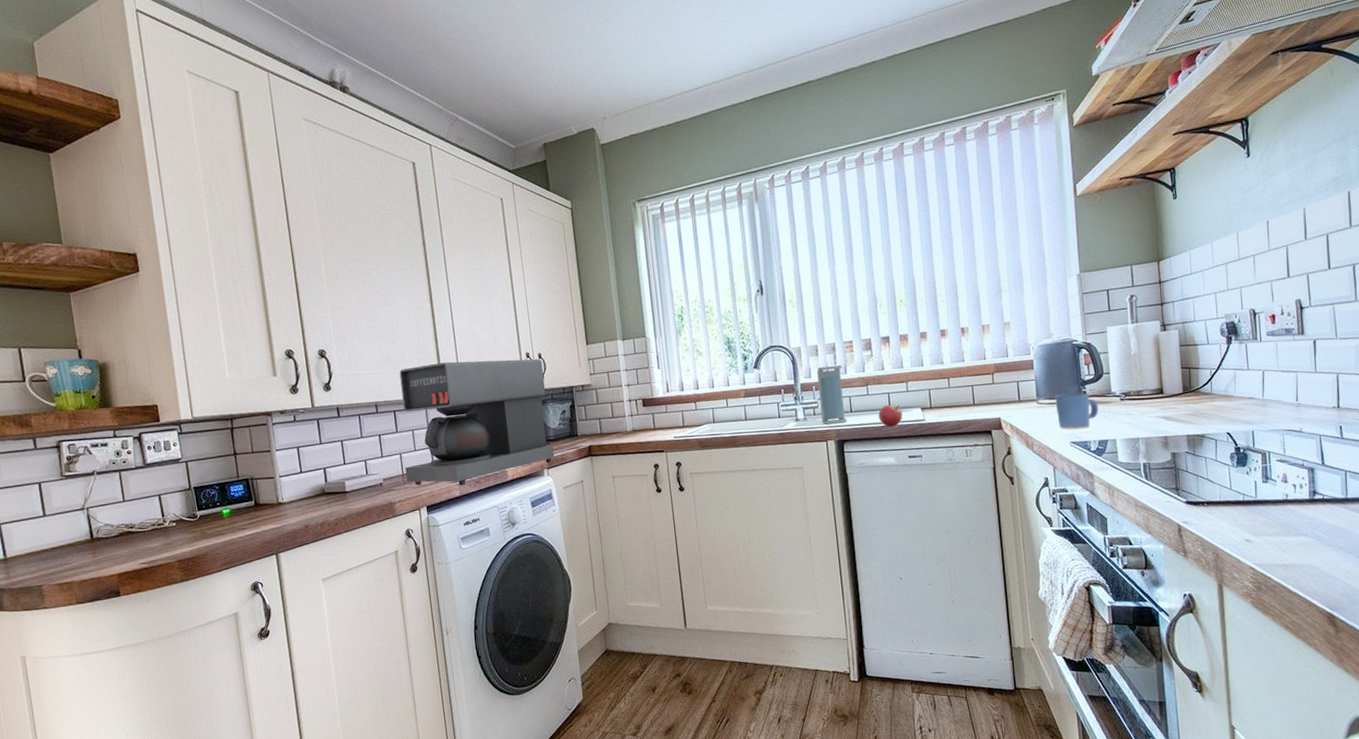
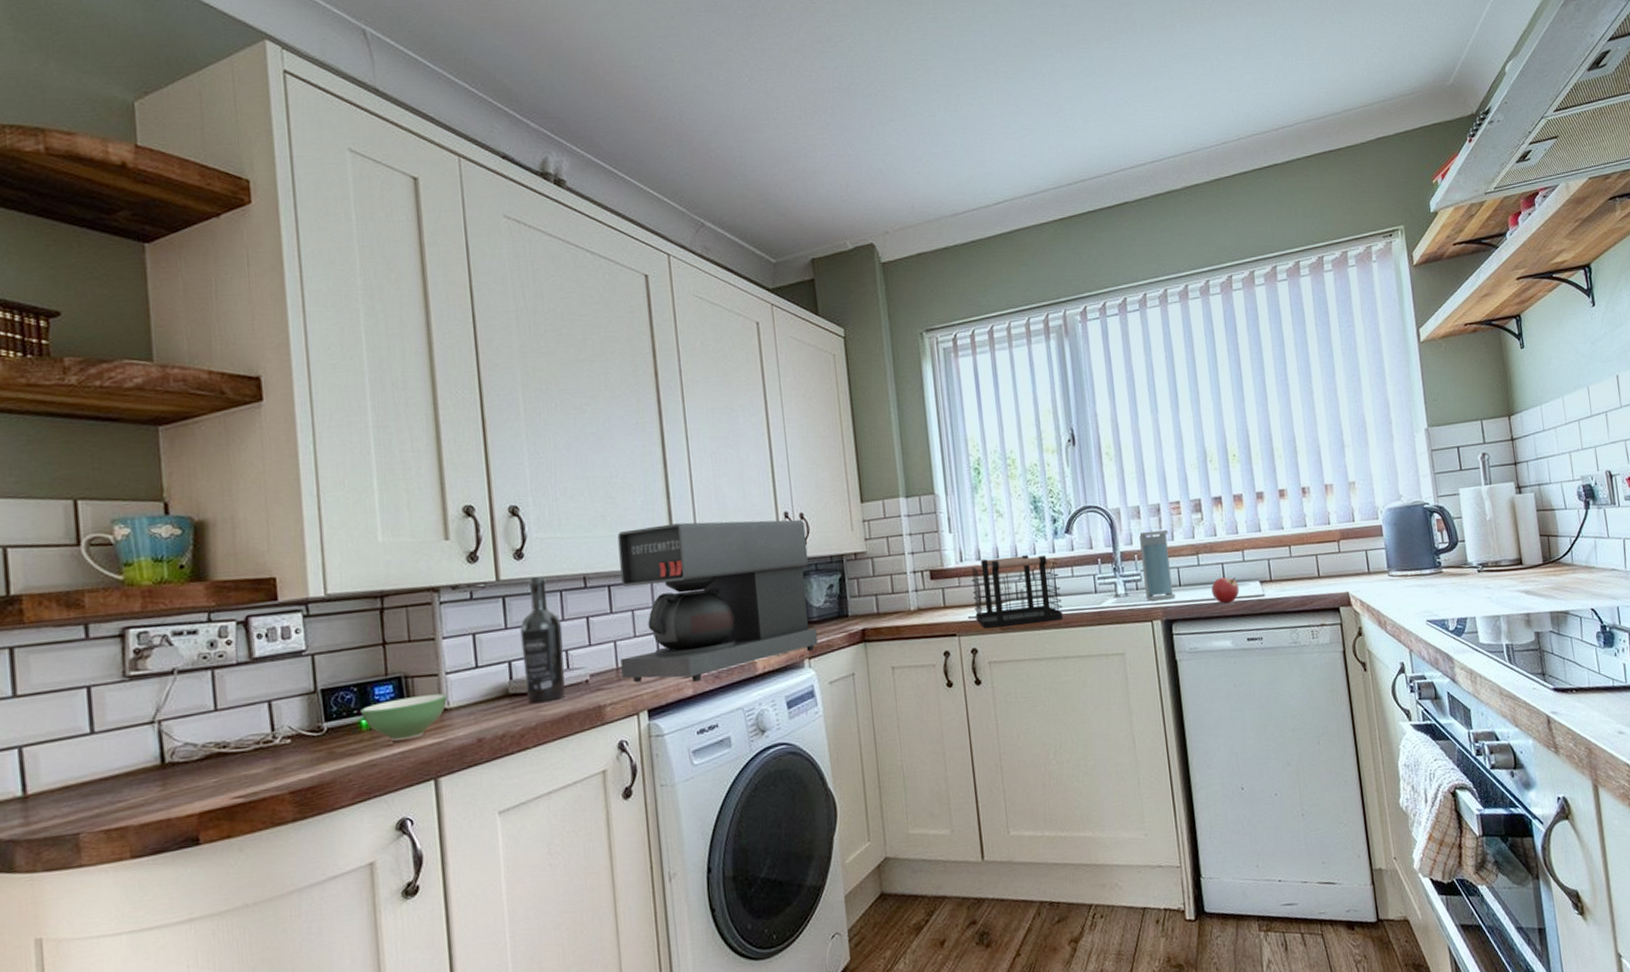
bowl: none [221,491,282,528] -> present [360,693,448,744]
wine bottle: none [331,404,366,501] -> present [520,577,566,704]
dish rack: none [675,386,752,447] -> present [970,555,1064,630]
mug: present [1055,392,1099,430] -> none [1407,563,1455,606]

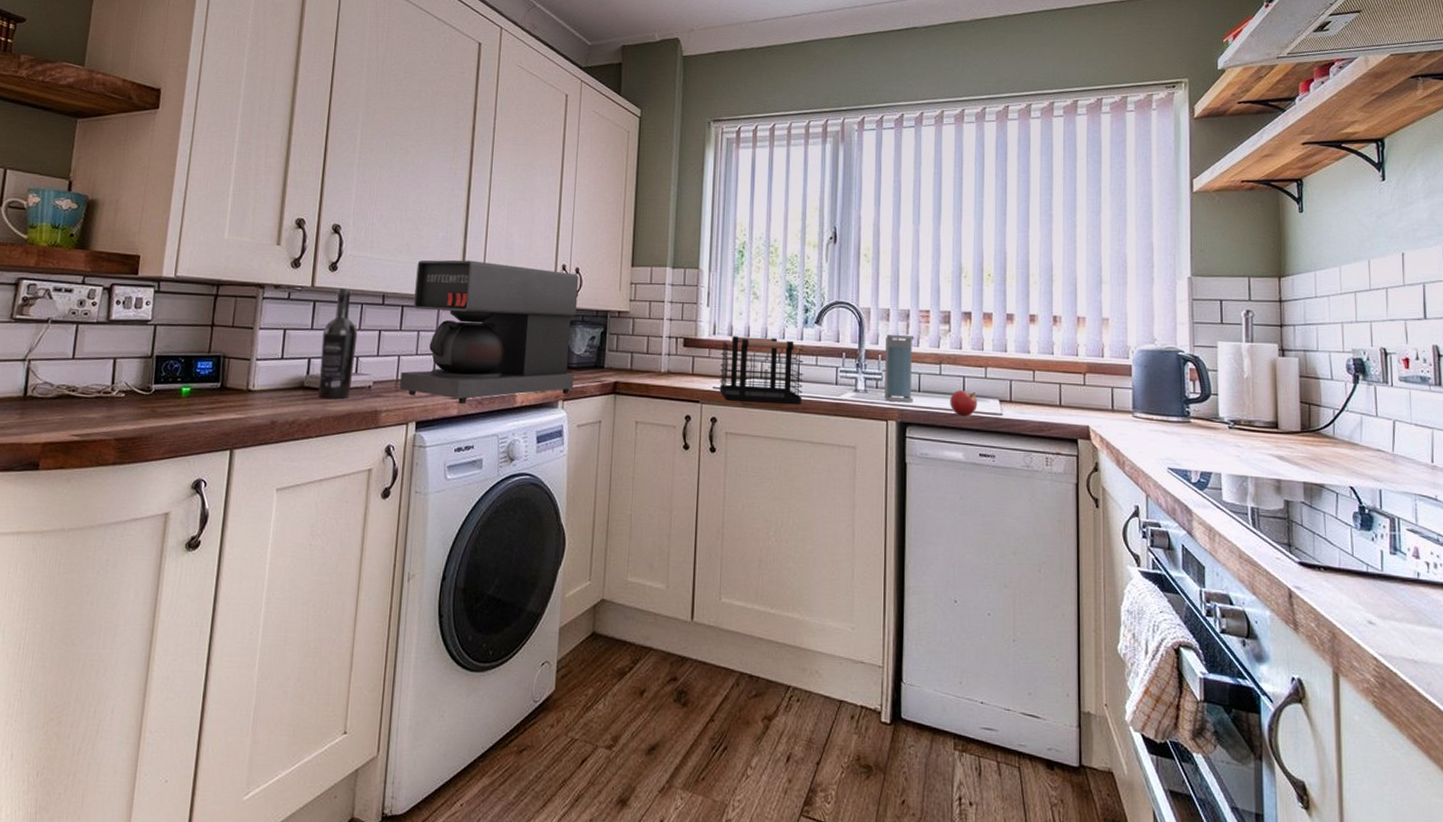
bowl: present [360,693,448,744] -> none [183,374,255,413]

